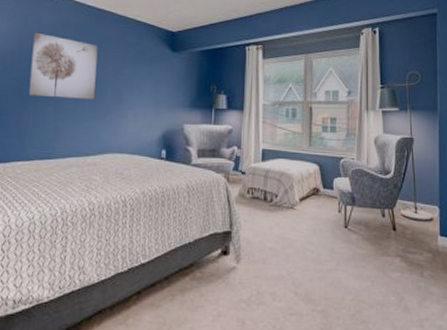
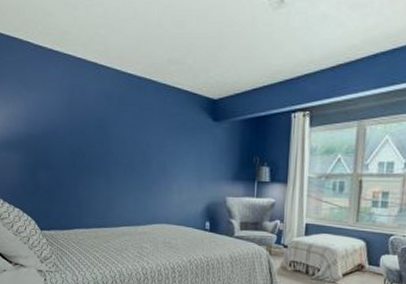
wall art: present [28,32,98,99] -> none [81,104,141,171]

